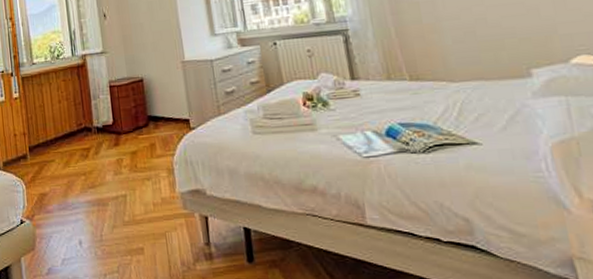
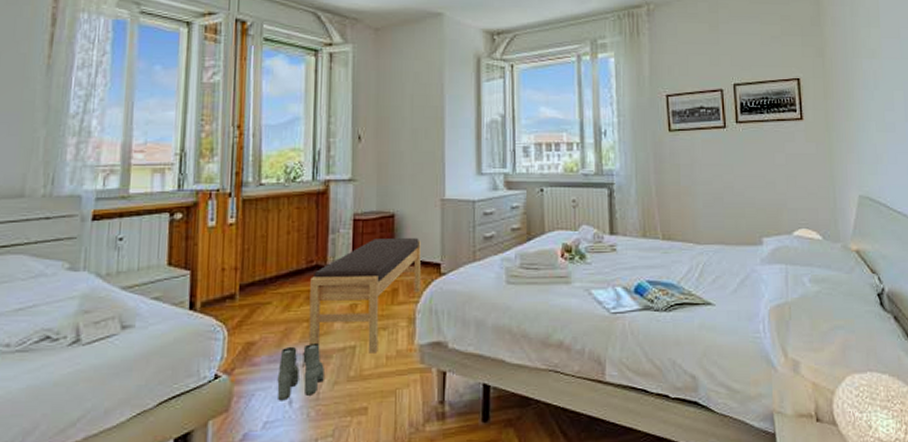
boots: none [67,192,104,242] -> present [277,342,324,401]
bench: none [82,98,176,201] -> present [308,238,422,353]

